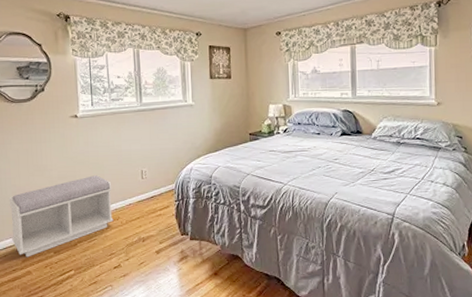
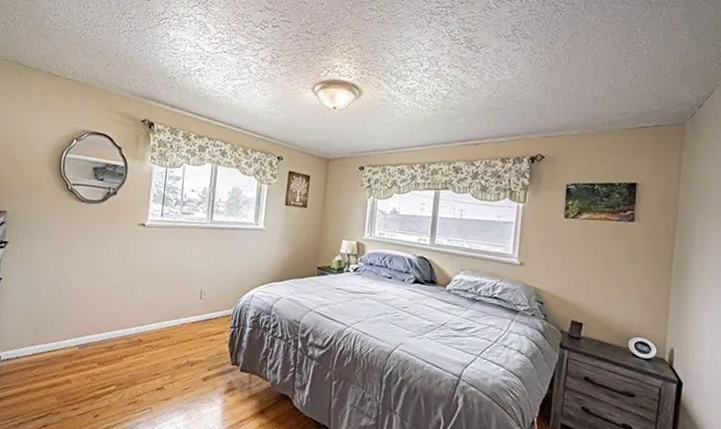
bench: present [9,175,114,258] -> none [57,288,169,365]

